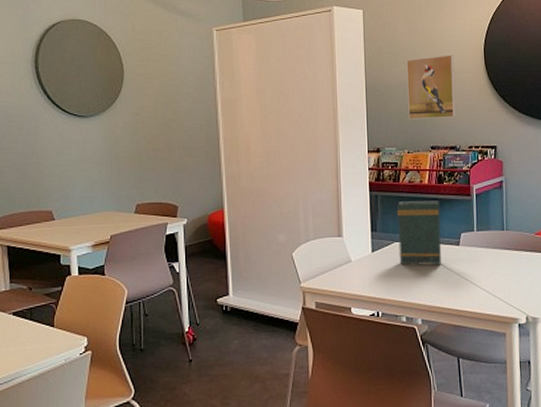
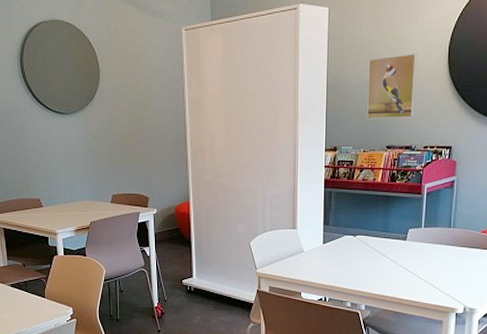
book: present [397,201,442,266] -> none [348,198,391,258]

